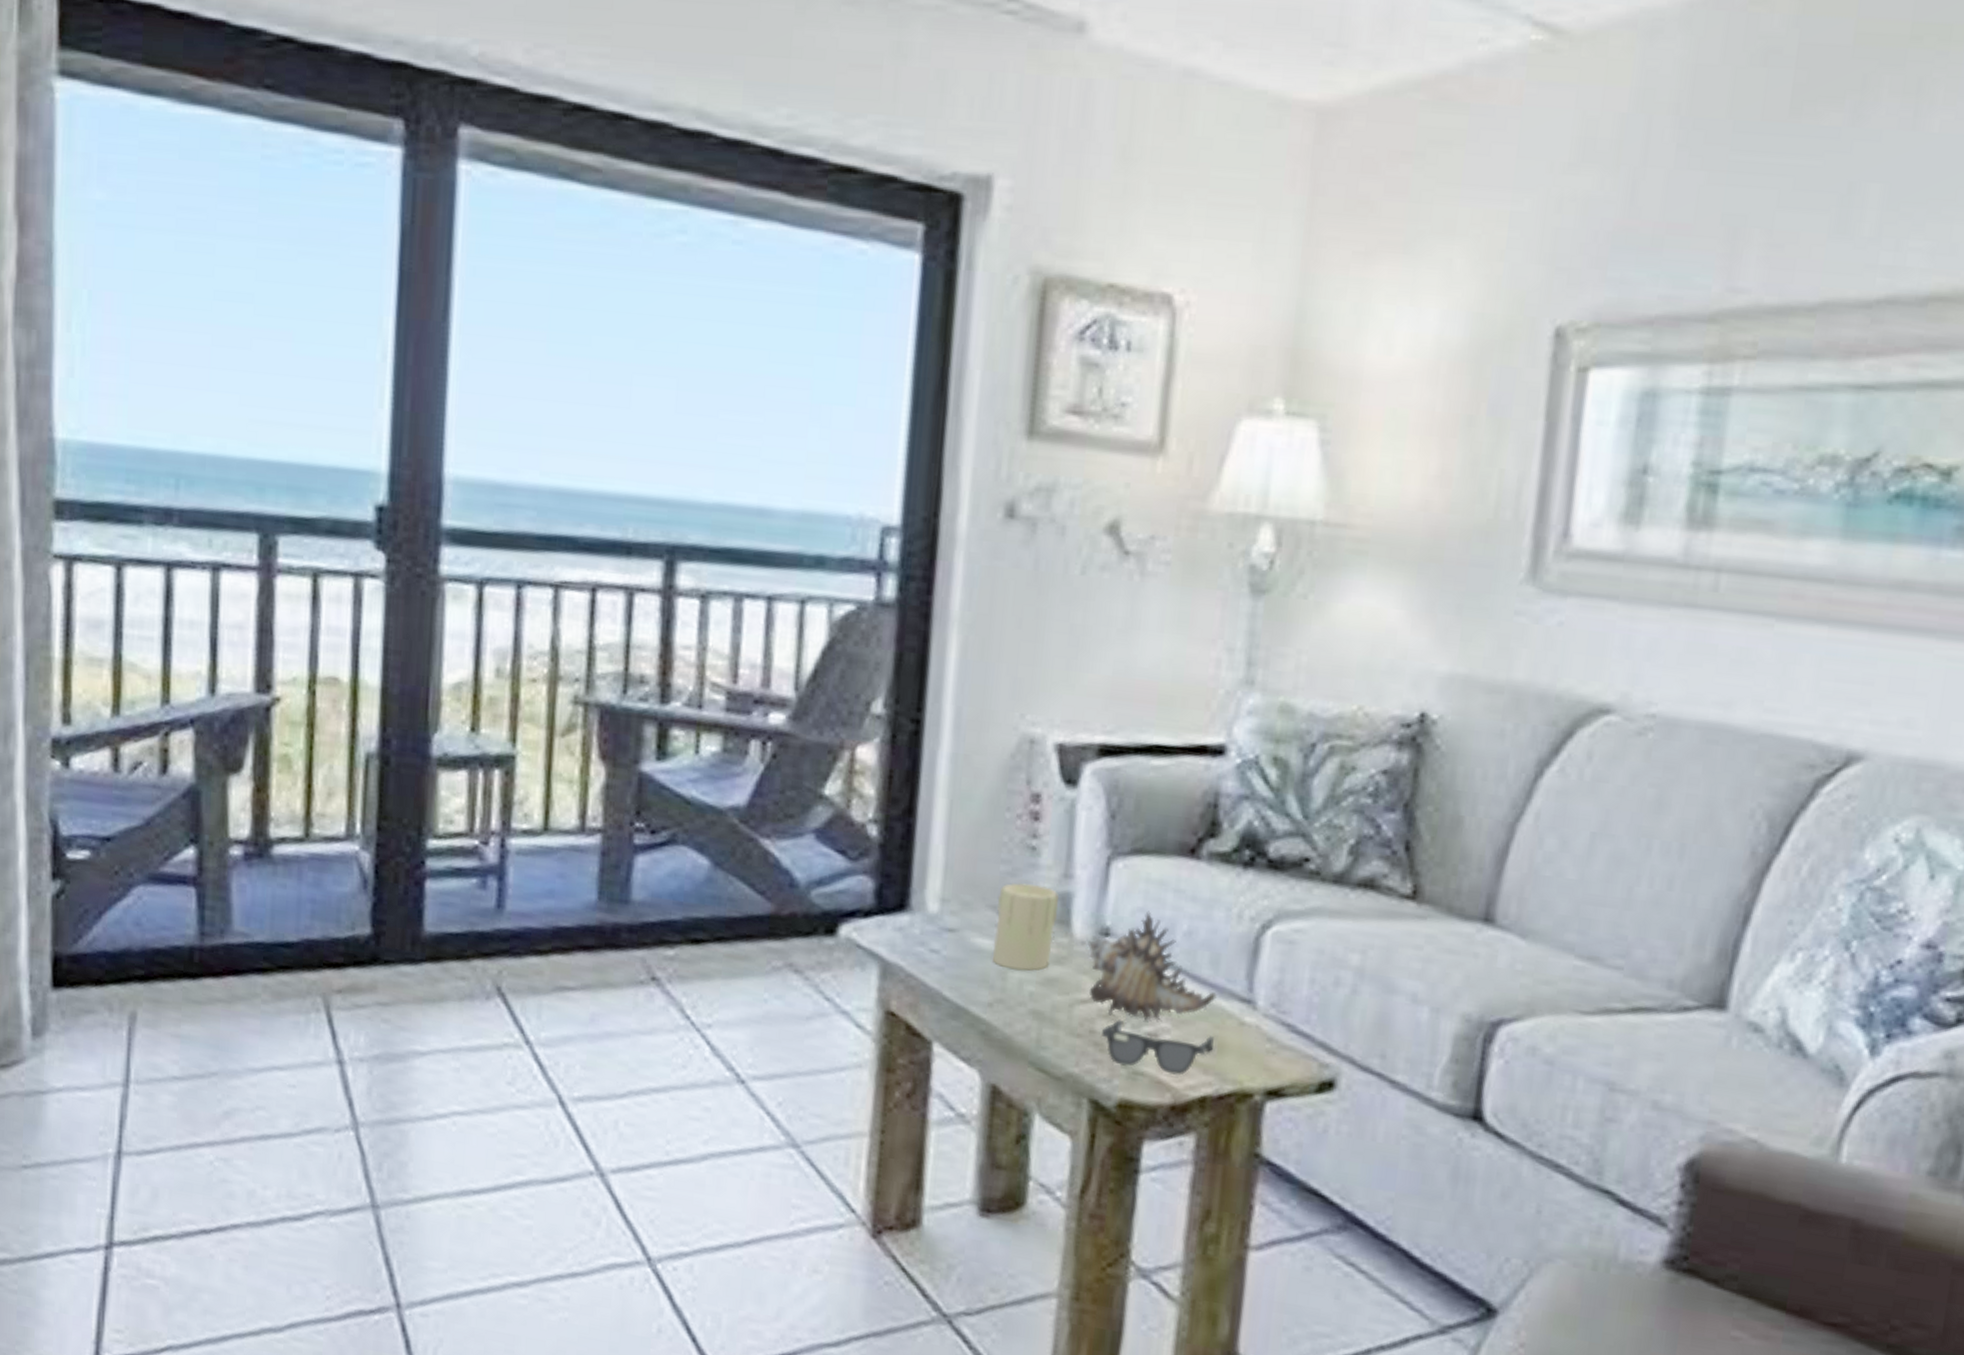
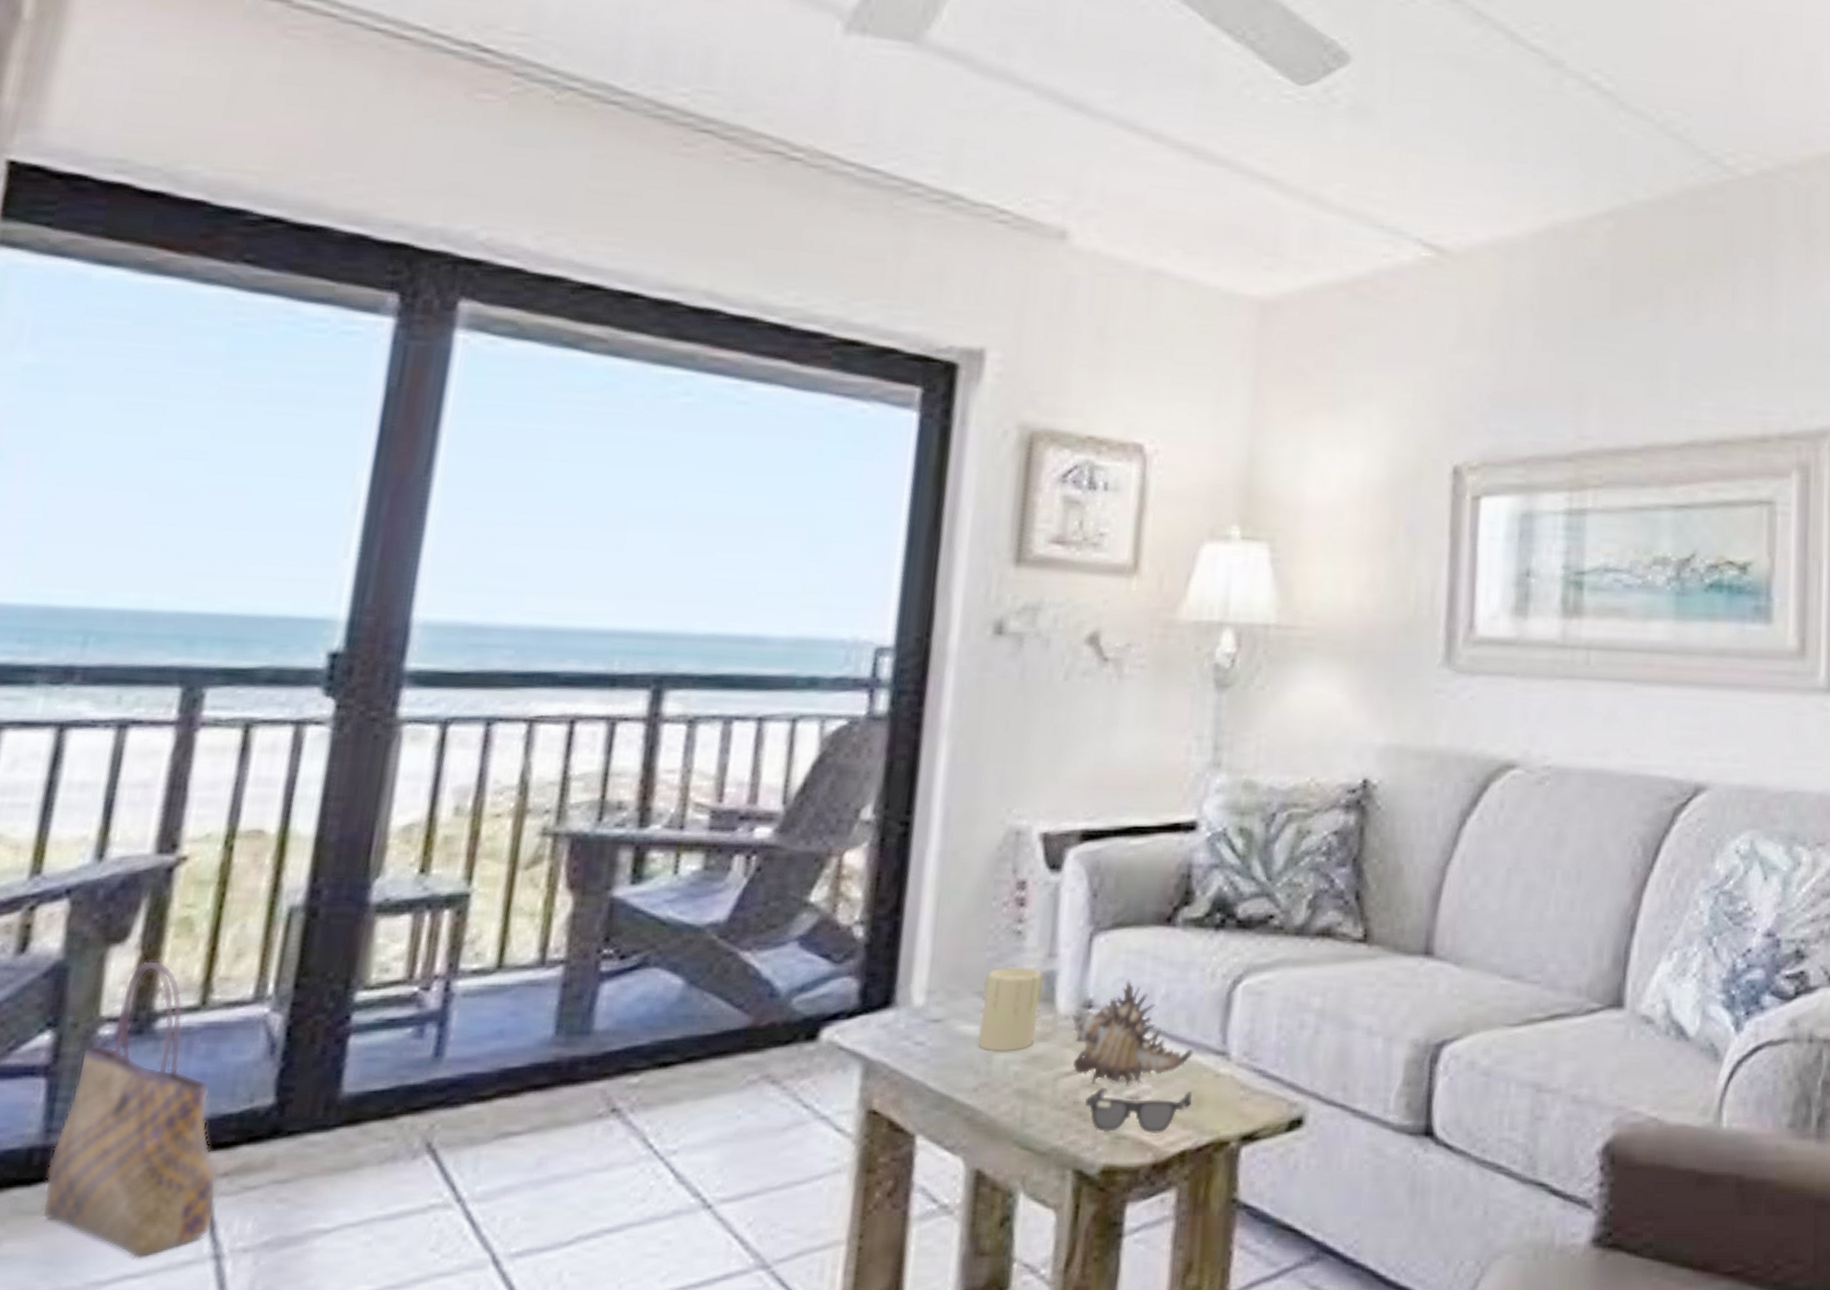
tote bag: none [205,791,334,1054] -> present [41,959,217,1257]

